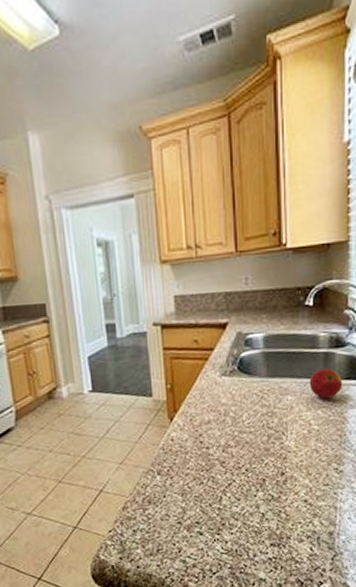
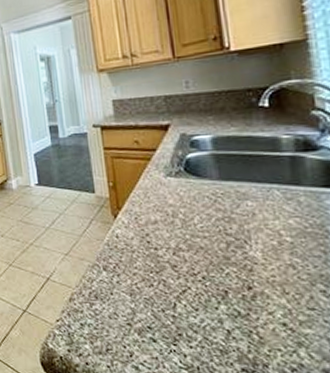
apple: present [309,368,343,399] -> none [273,173,320,208]

